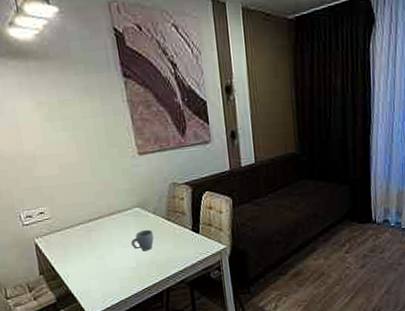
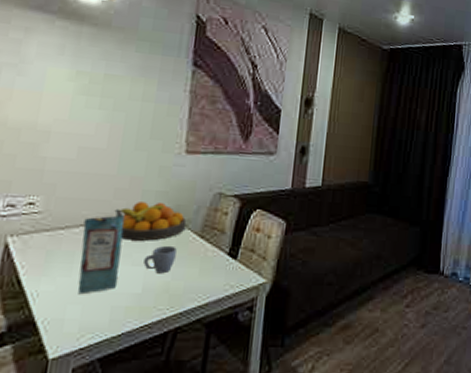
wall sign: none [81,207,119,273] -> present [78,208,125,295]
fruit bowl: none [99,198,155,230] -> present [114,202,187,241]

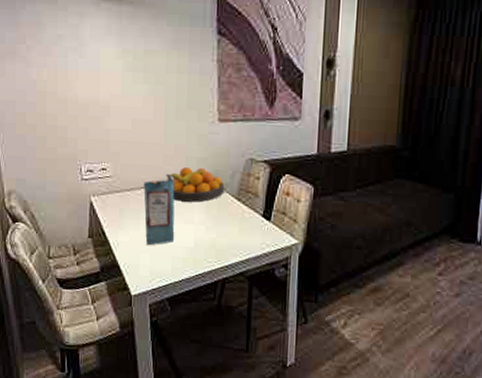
mug: present [143,245,177,274] -> none [193,206,218,232]

